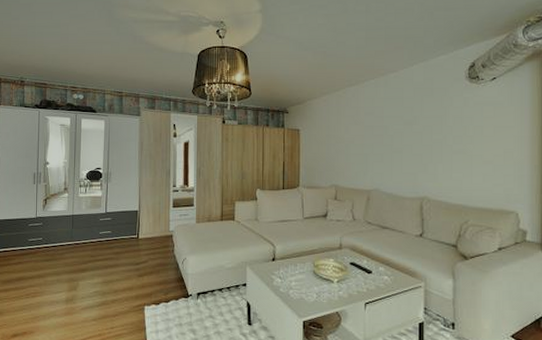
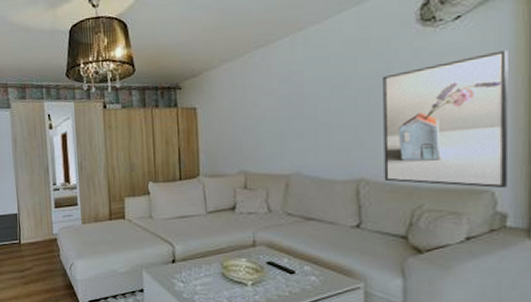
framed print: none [441,106,528,211] -> present [383,50,509,189]

